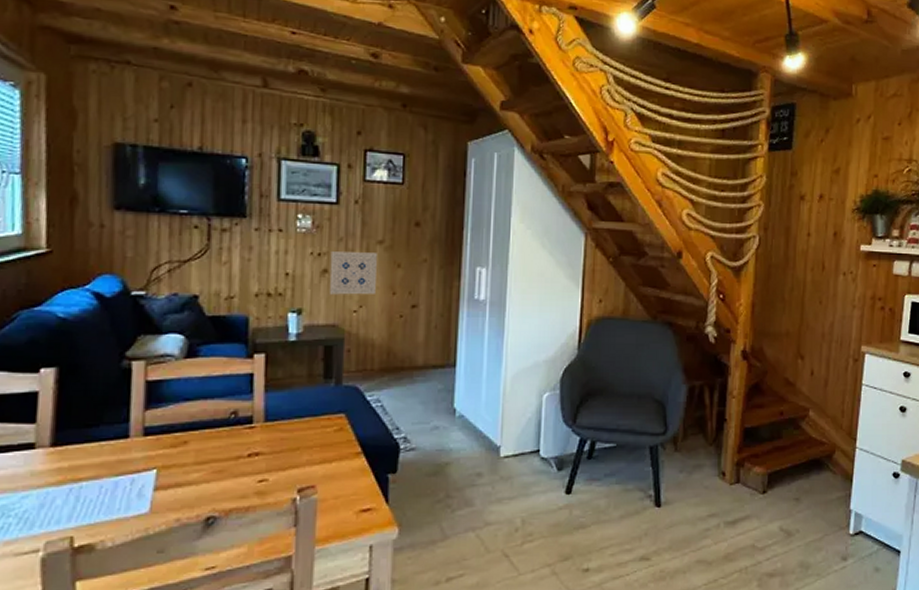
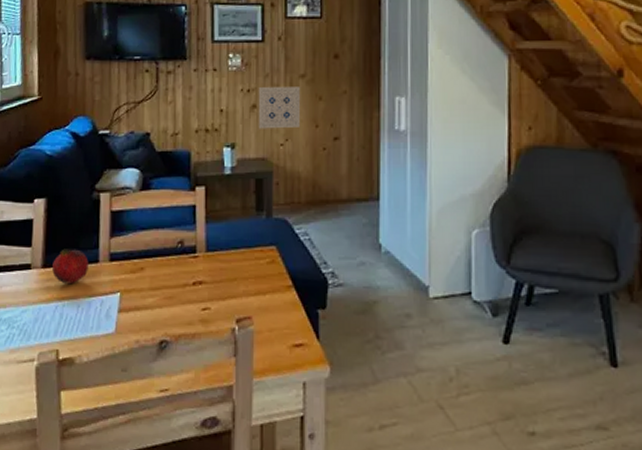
fruit: none [65,424,115,464] -> present [52,249,89,285]

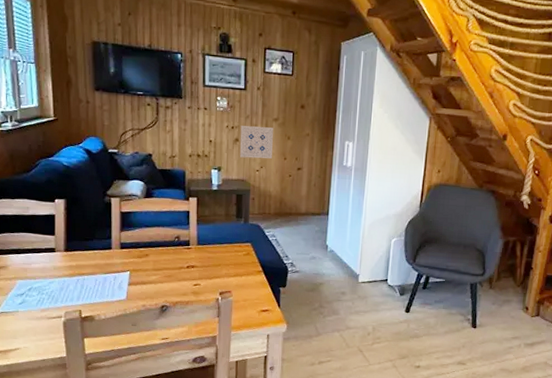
fruit: present [52,249,89,285] -> none [73,238,103,264]

